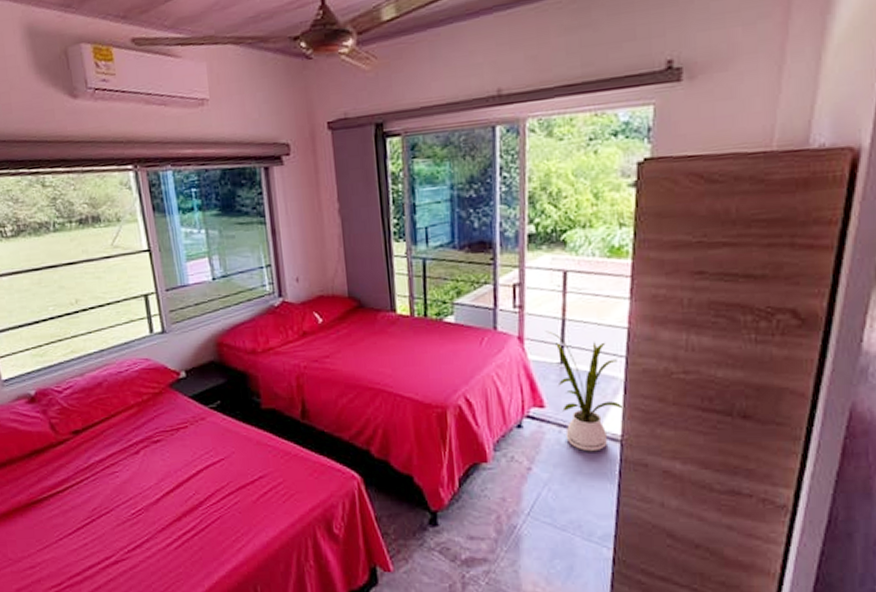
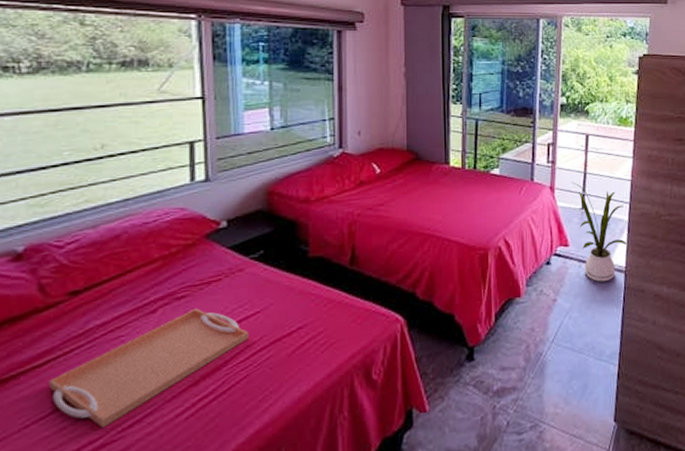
serving tray: none [70,452,217,547] -> present [48,308,249,427]

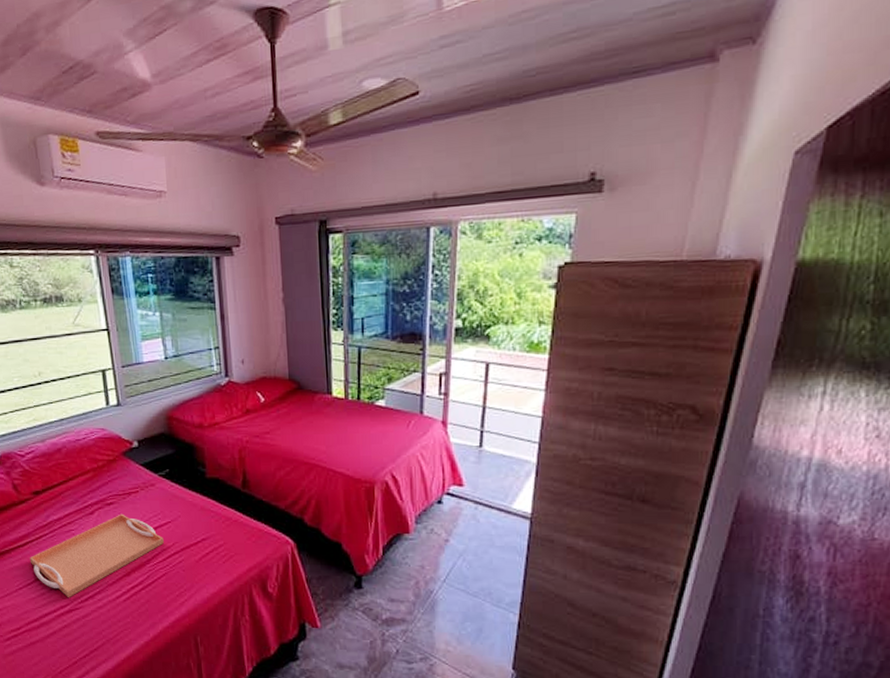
house plant: present [571,182,627,282] -> none [467,416,535,527]

